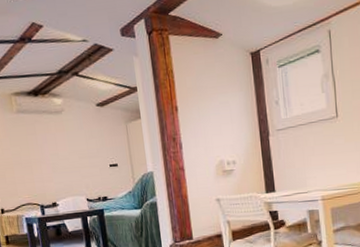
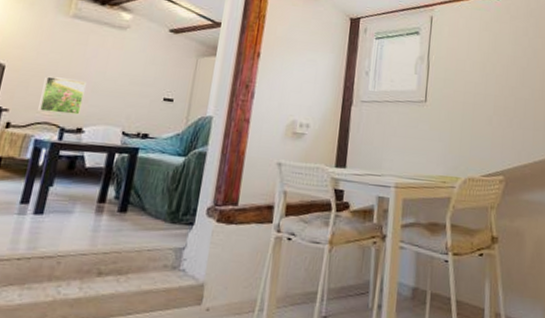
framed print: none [15,164,51,195] -> present [38,76,86,115]

